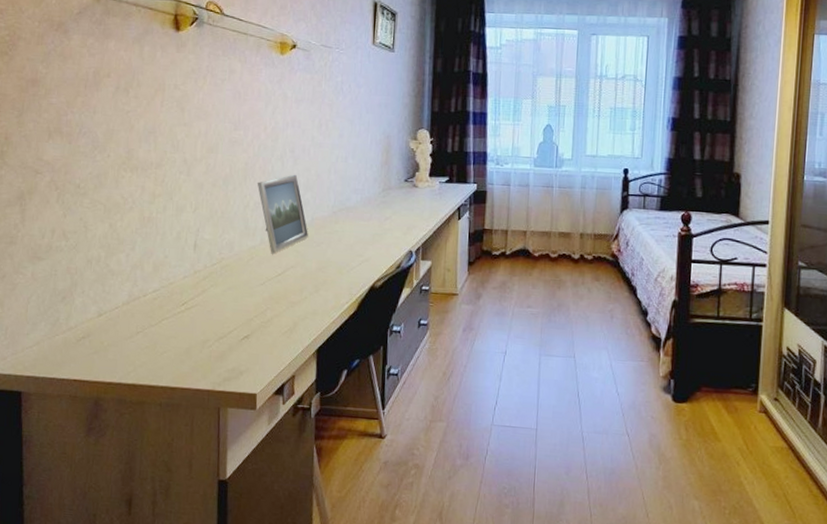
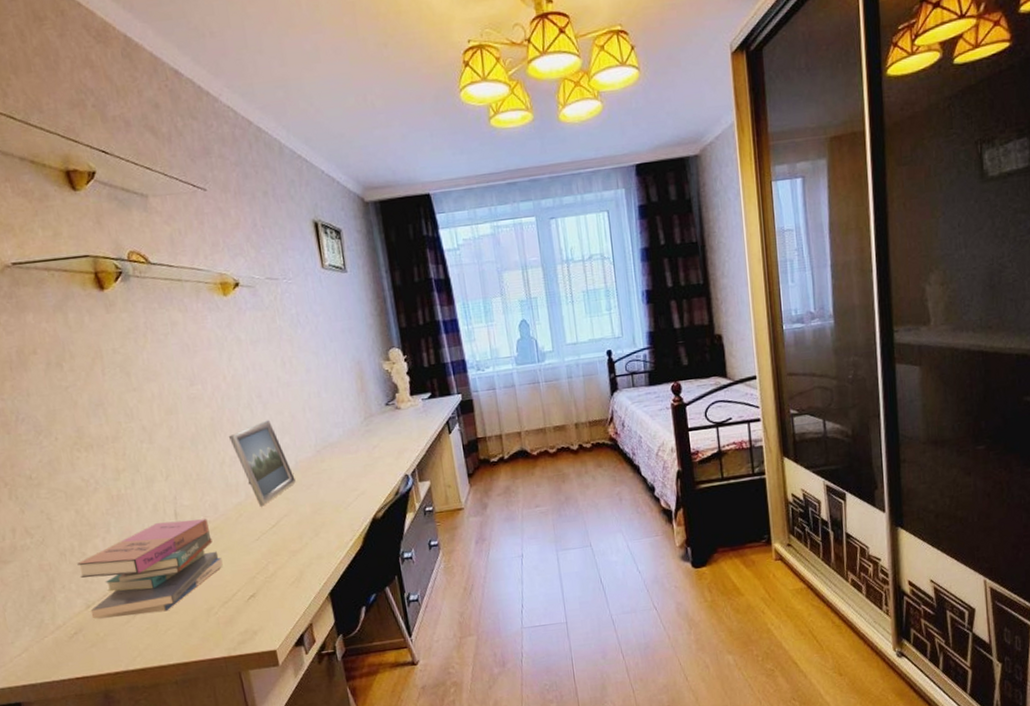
books: none [99,249,227,335] -> present [77,519,223,619]

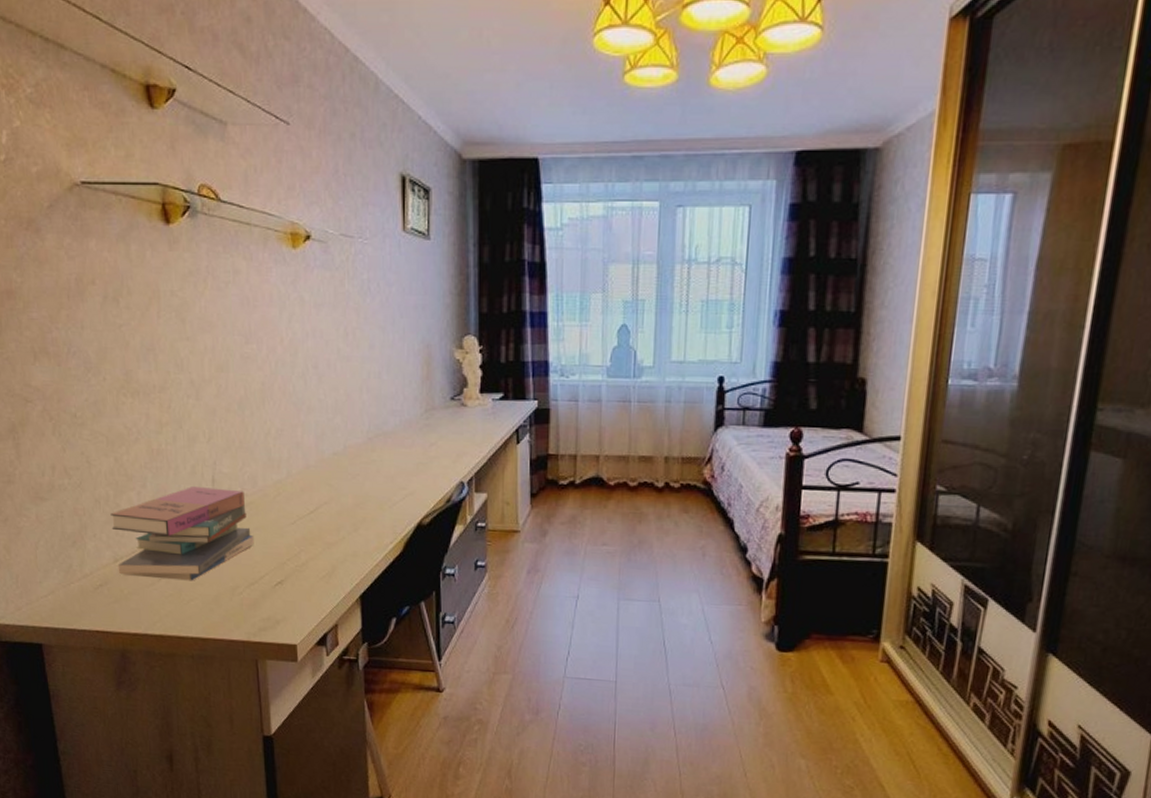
picture frame: present [228,419,297,507] -> none [277,394,343,489]

